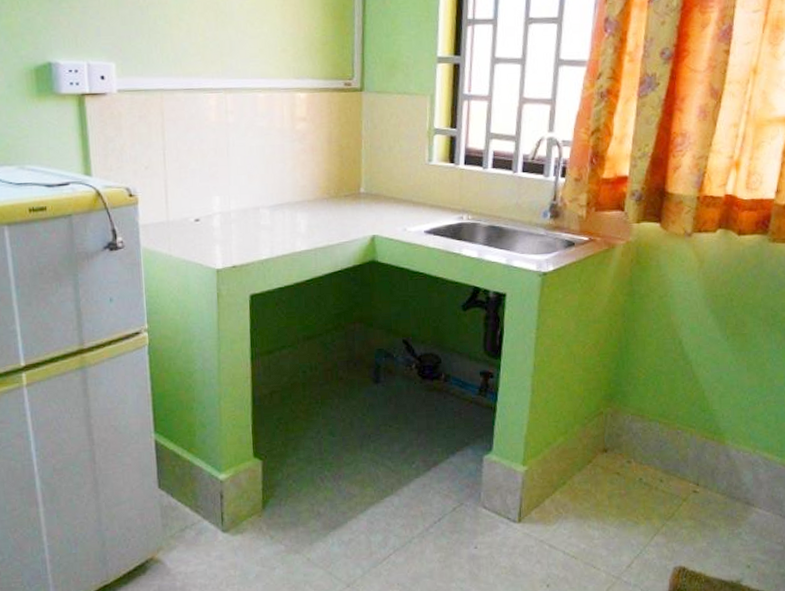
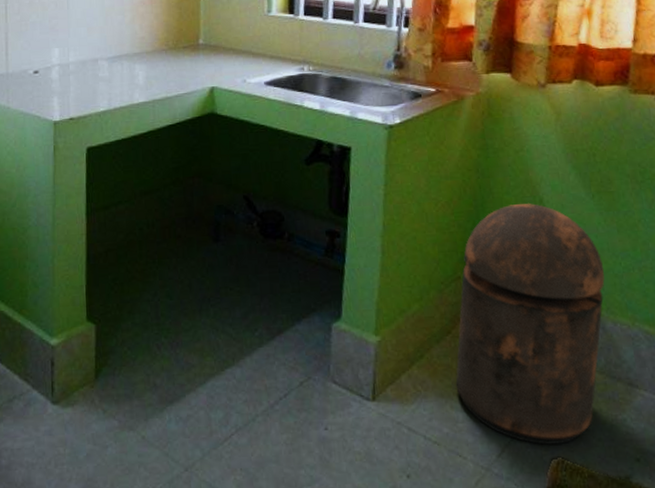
trash can: none [593,345,733,556] -> present [455,203,605,445]

